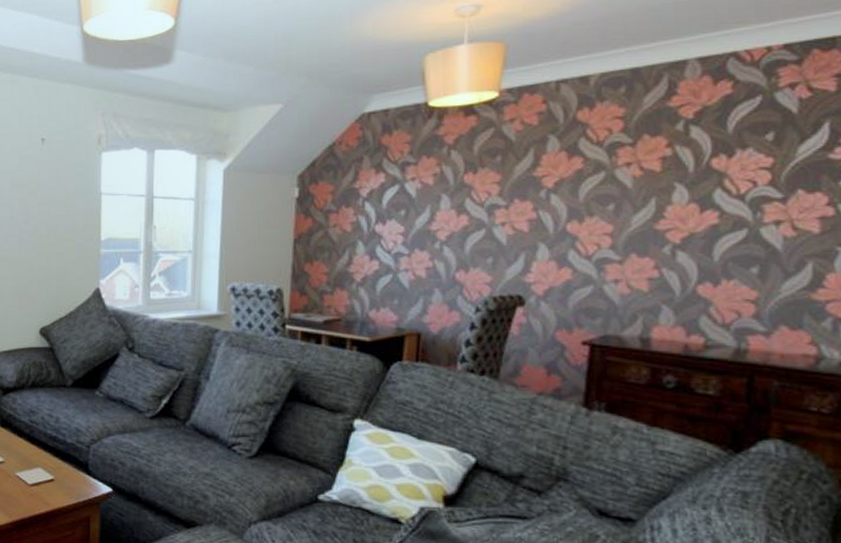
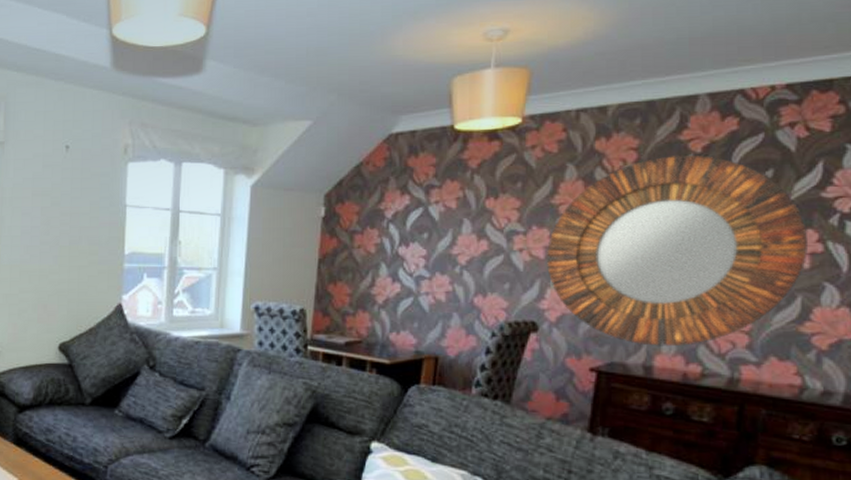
home mirror: none [531,121,817,318] -> present [547,156,808,347]

